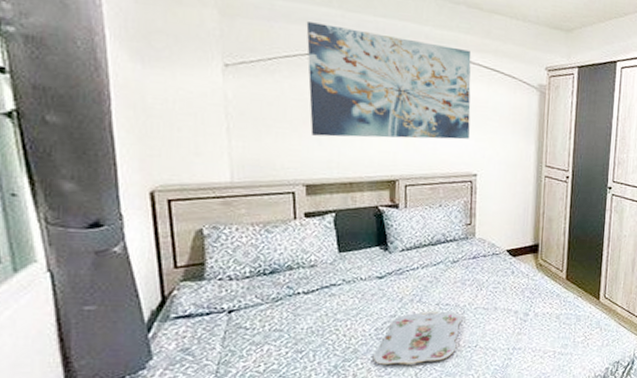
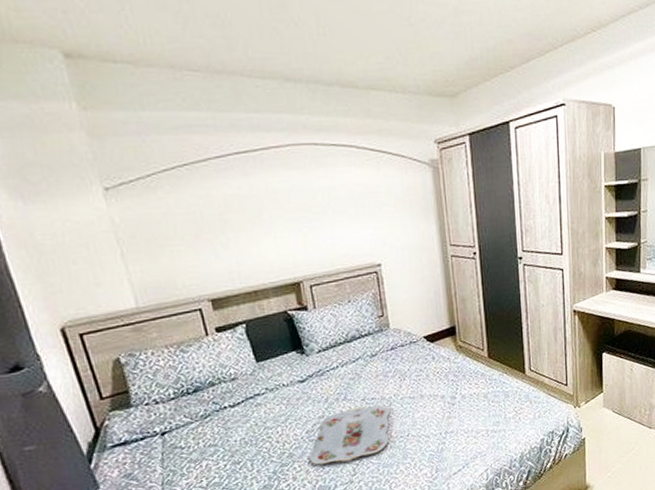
wall art: present [306,22,472,140] -> none [178,129,368,248]

